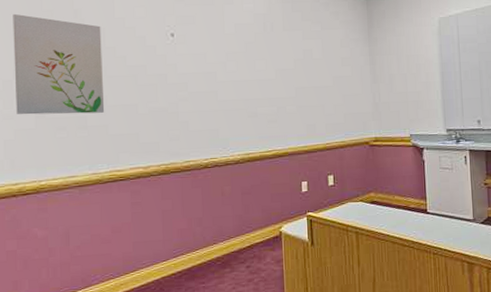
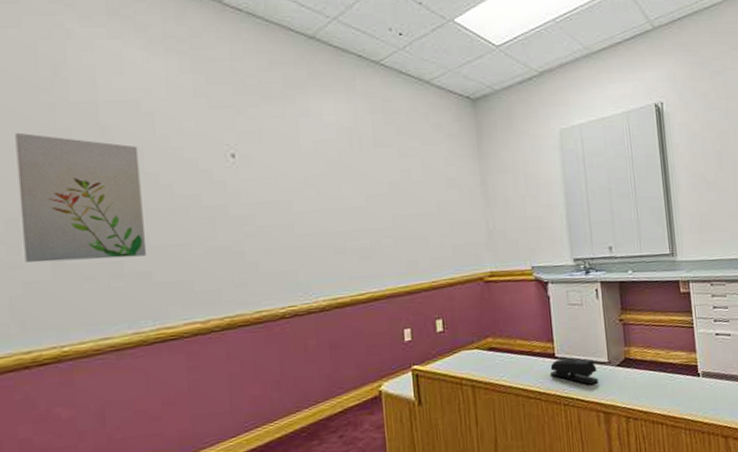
stapler: none [422,214,464,238] -> present [549,358,598,385]

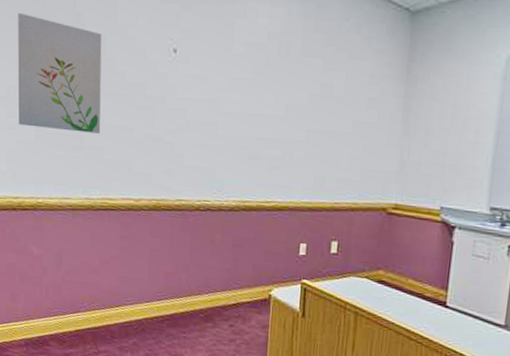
stapler: present [549,358,598,385] -> none [436,309,490,344]

